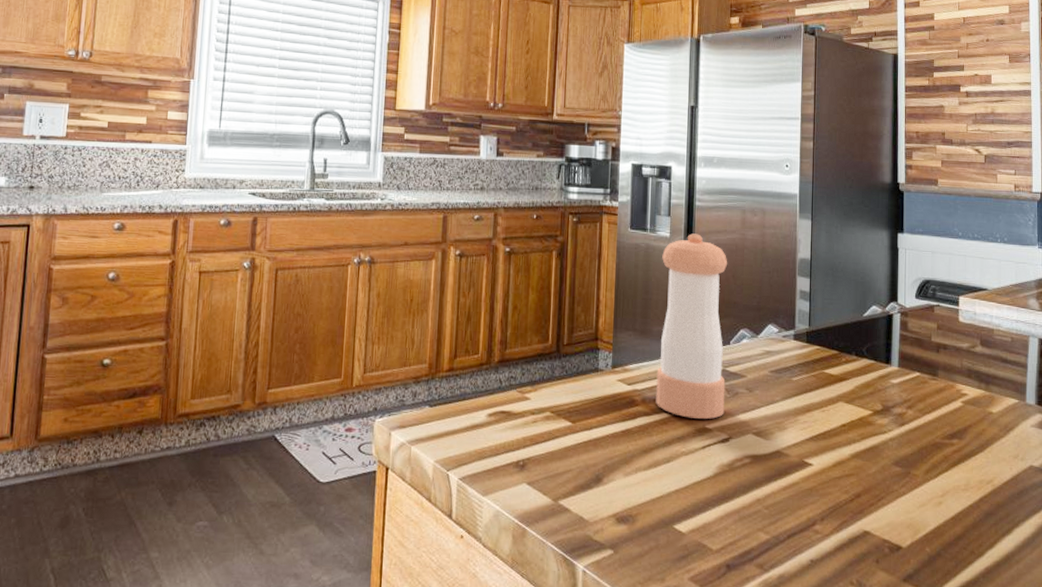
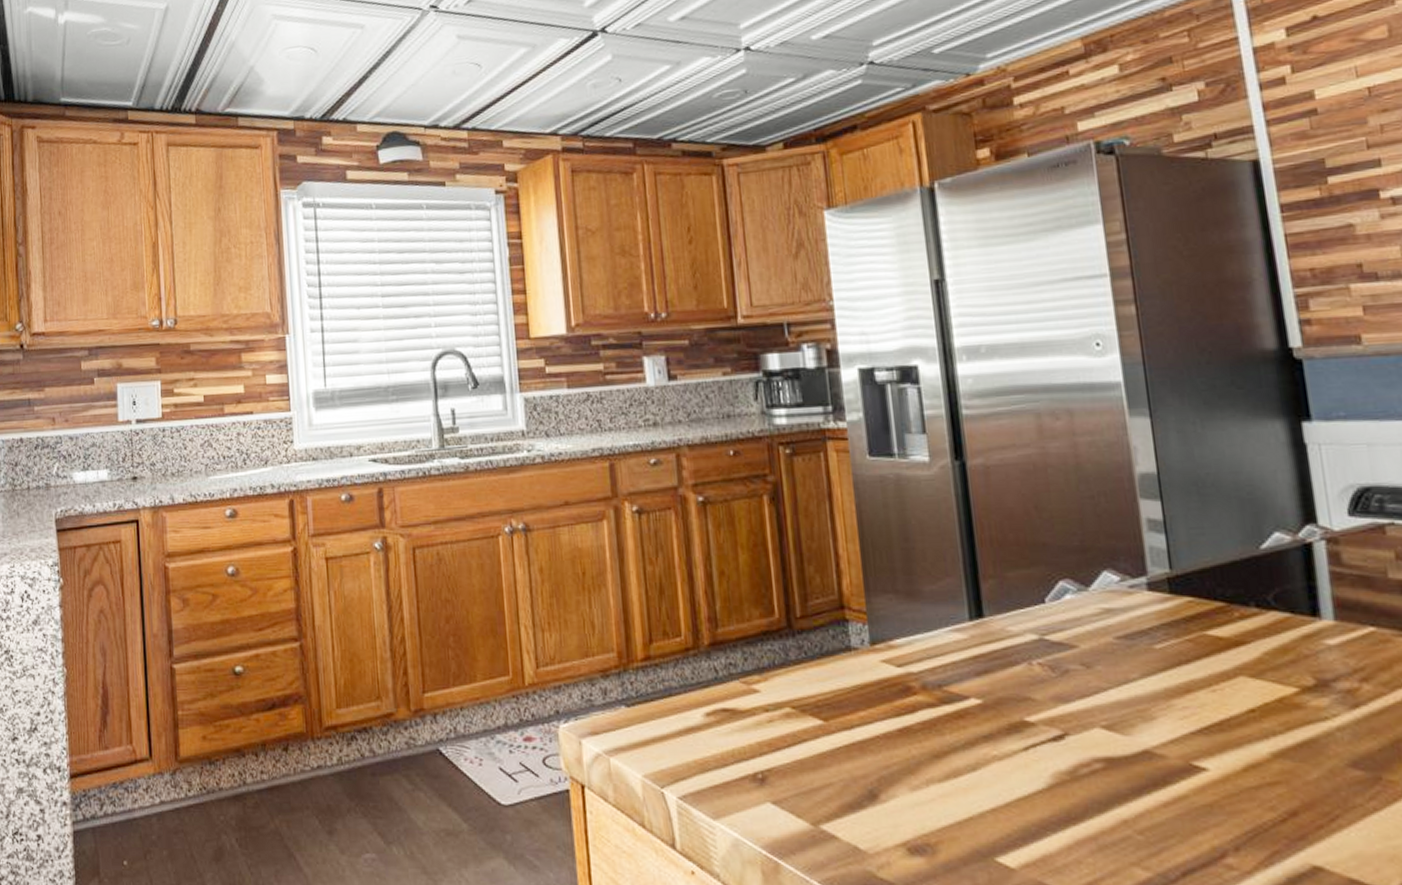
pepper shaker: present [656,233,728,419] -> none [922,453,1051,709]

